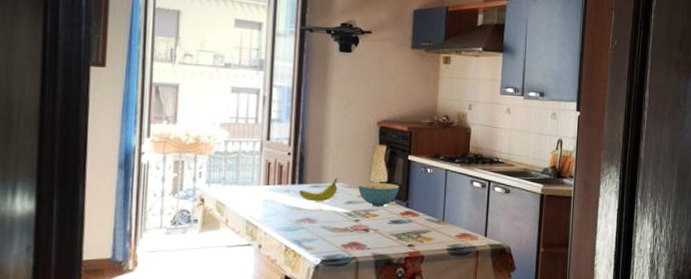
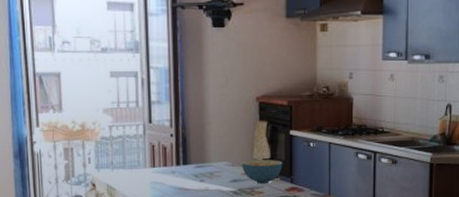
fruit: present [299,178,338,202] -> none [184,157,222,182]

